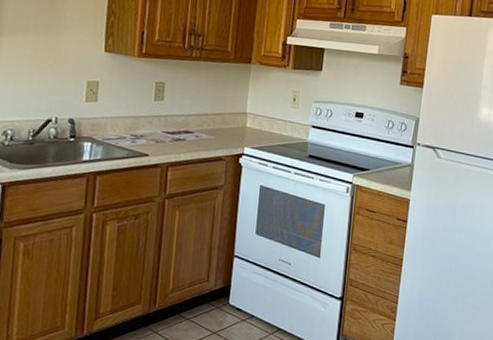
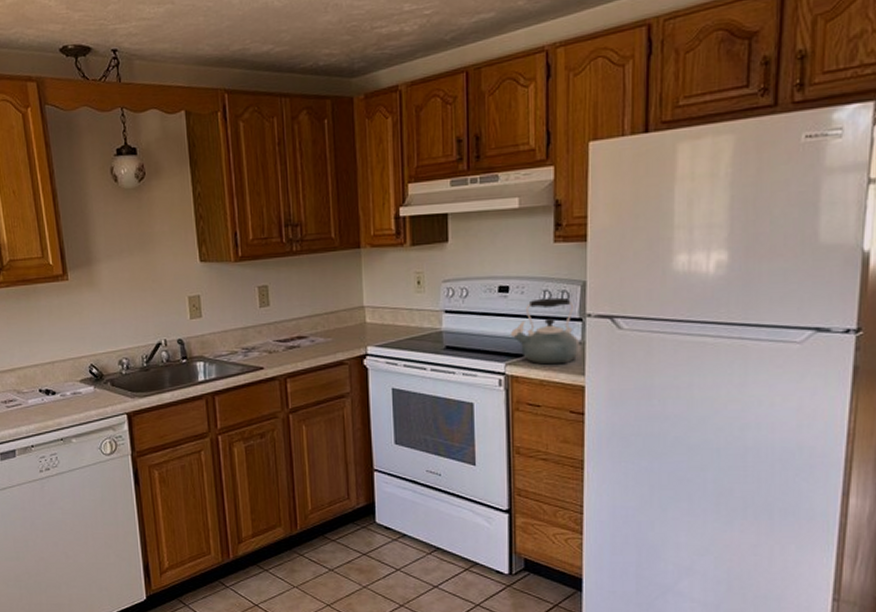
kettle: none [359,126,410,180] -> present [510,297,580,365]

